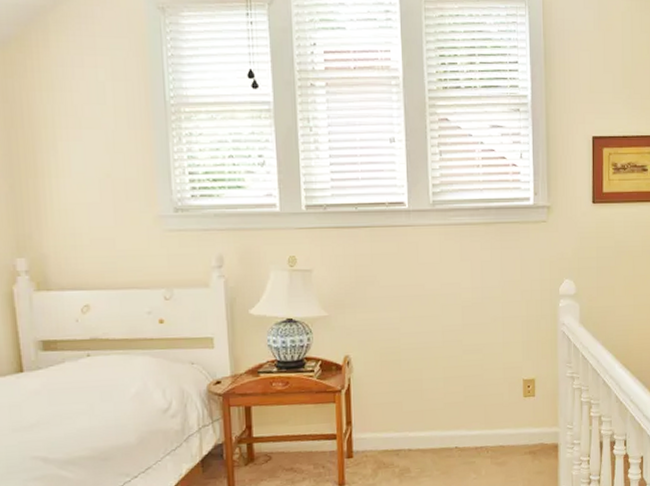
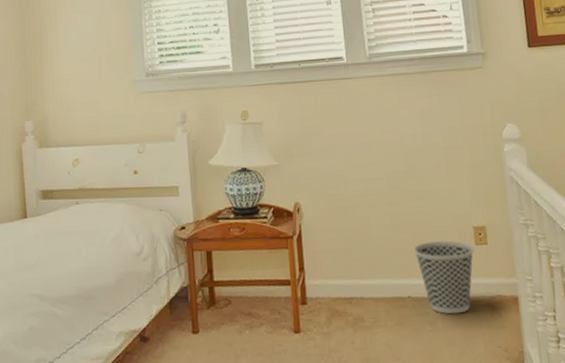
wastebasket: none [464,393,522,463] -> present [414,241,474,315]

